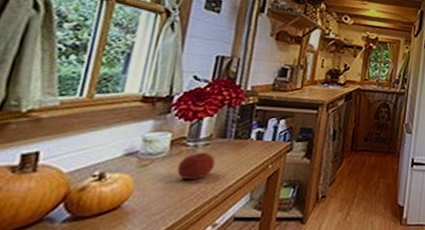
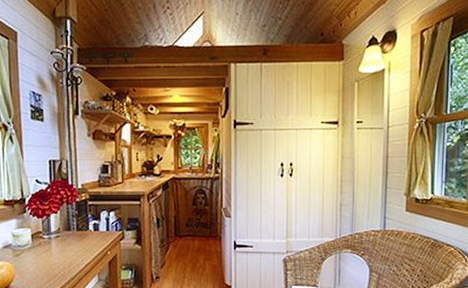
fruit: present [177,151,216,179] -> none [40,242,67,265]

